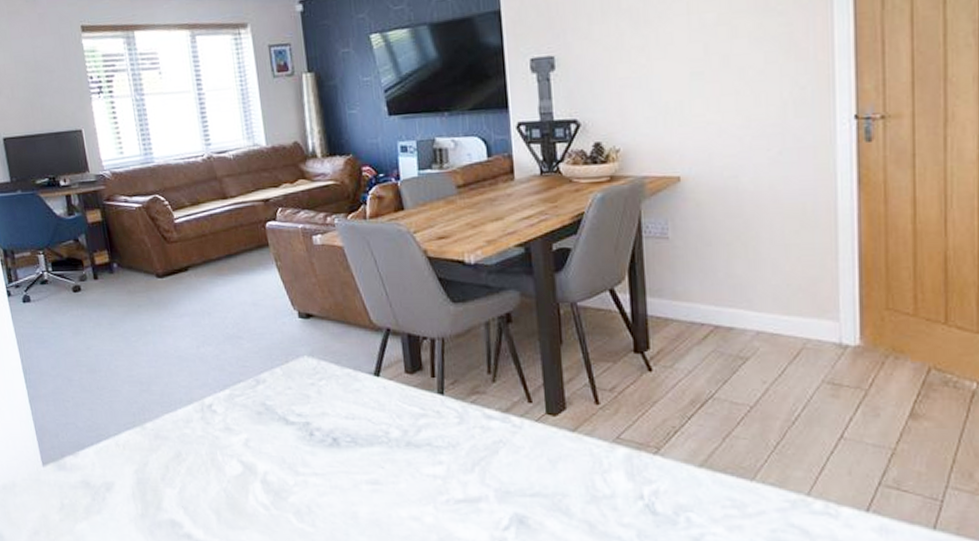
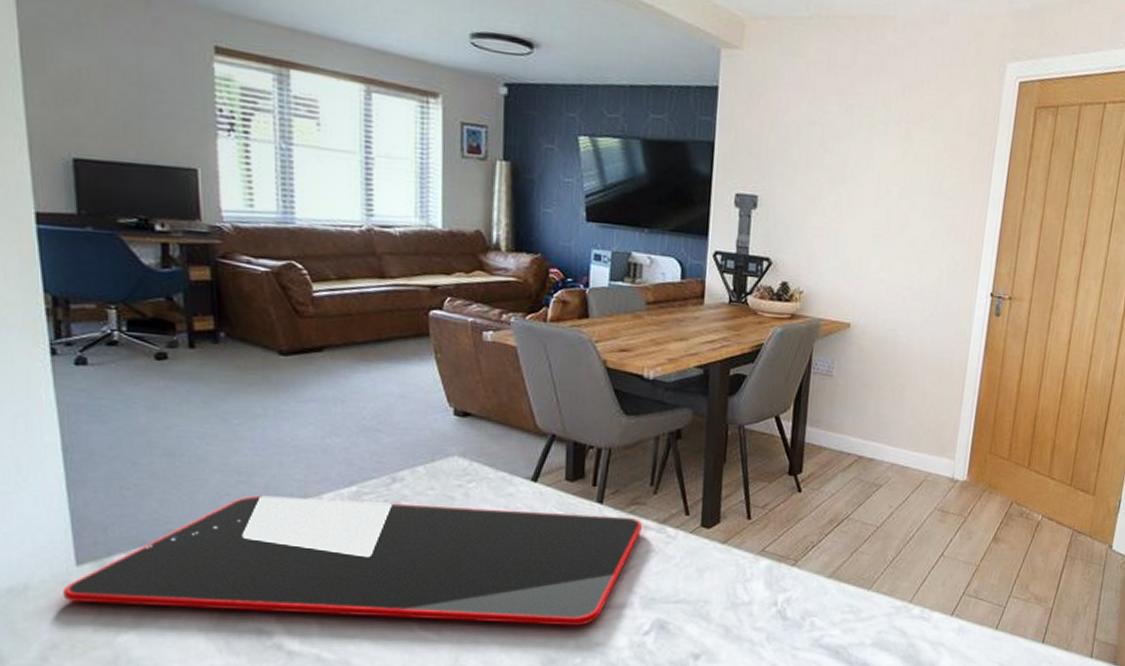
cutting board: none [37,402,487,520] -> present [63,495,643,626]

